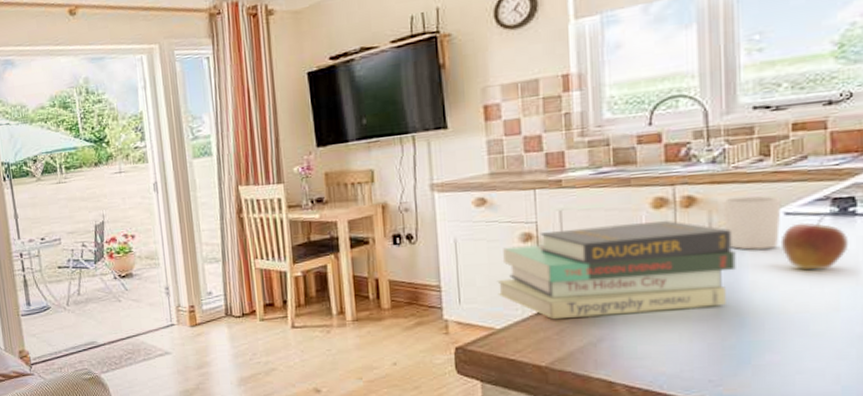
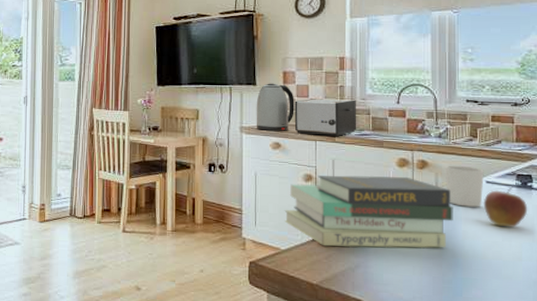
kettle: none [449,122,503,186] -> present [256,83,294,132]
toaster: none [502,128,592,183] -> present [294,99,357,137]

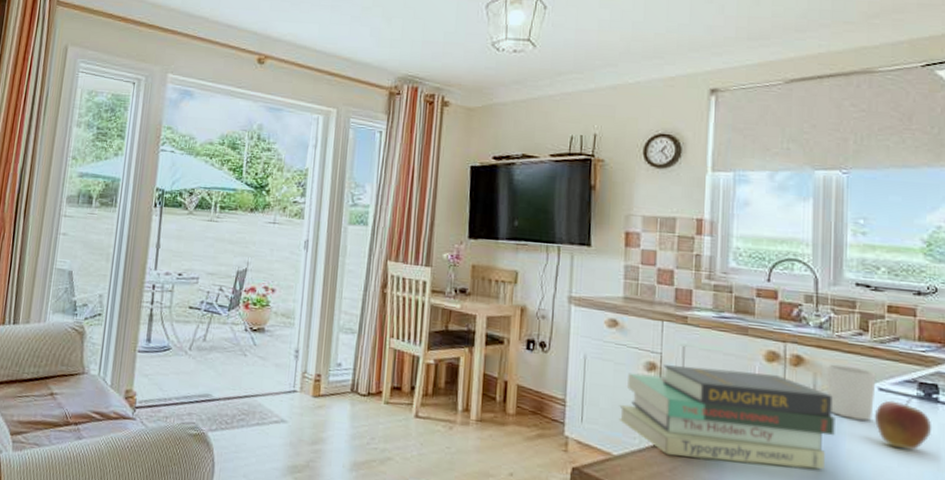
kettle: present [256,83,294,132] -> none [588,244,638,306]
toaster: present [294,99,357,137] -> none [636,268,716,318]

